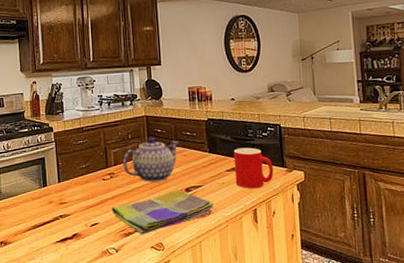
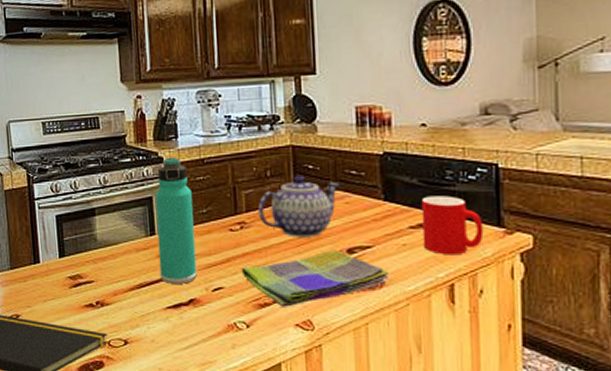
thermos bottle: none [47,126,79,223] -> present [155,157,197,284]

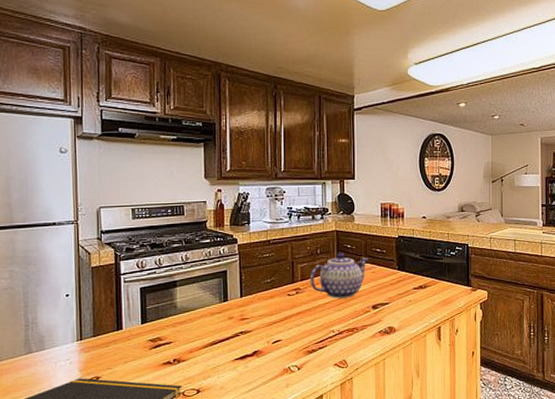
thermos bottle: present [155,157,197,284] -> none [229,238,261,340]
dish towel: present [241,250,389,307] -> none [295,307,399,352]
cup: present [421,195,484,255] -> none [421,266,459,307]

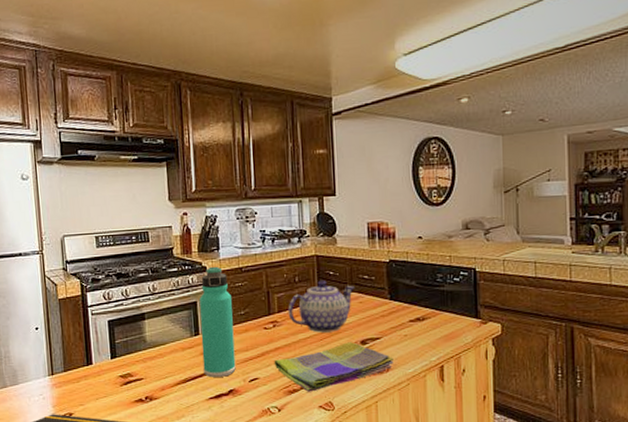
thermos bottle: none [229,238,261,340] -> present [199,266,236,377]
dish towel: none [295,307,399,352] -> present [274,342,394,392]

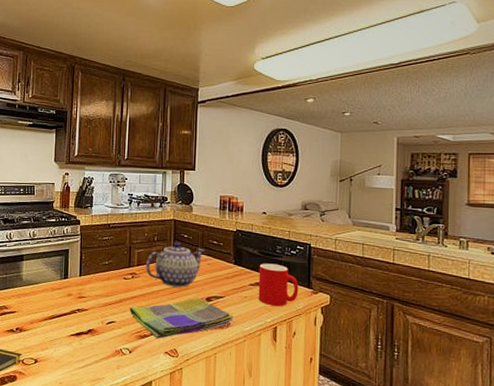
thermos bottle: present [199,266,236,377] -> none [68,220,98,317]
cup: none [418,294,465,343] -> present [258,263,299,307]

